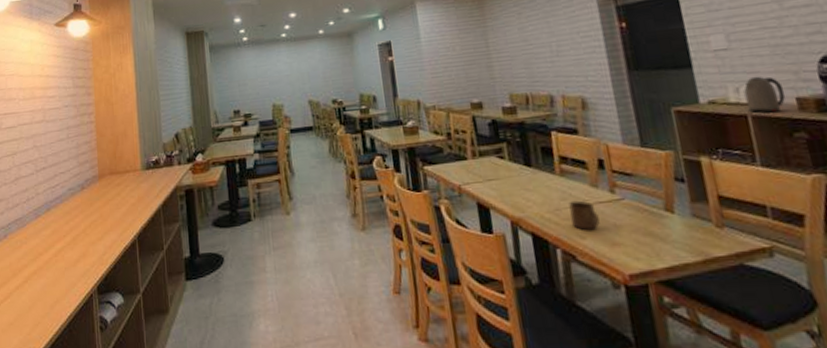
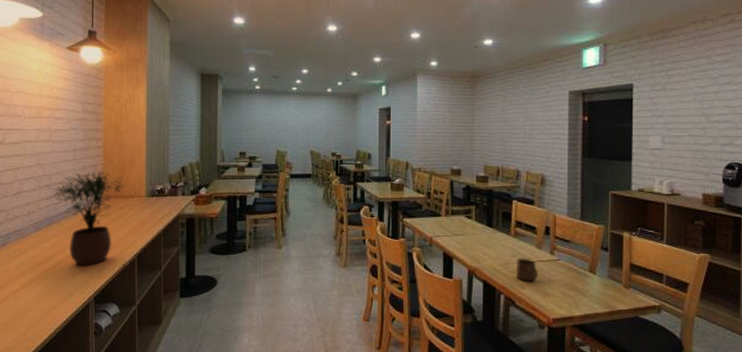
potted plant: none [43,147,120,253] -> present [46,171,125,266]
kettle: present [744,76,785,114] -> none [666,173,695,203]

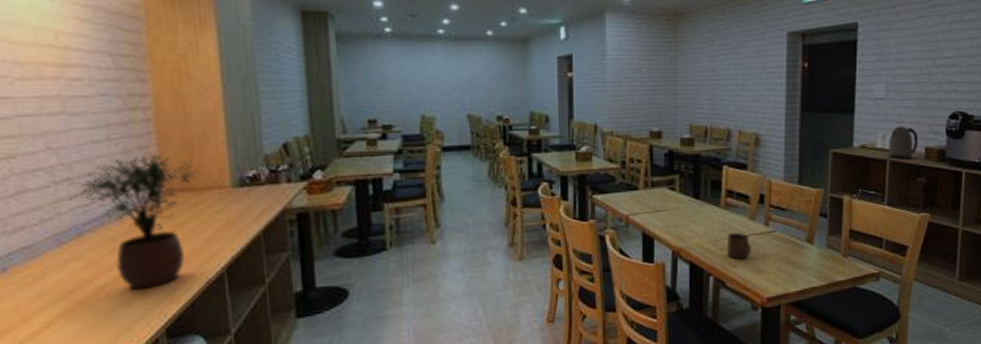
kettle: none [666,173,695,203] -> present [889,126,919,159]

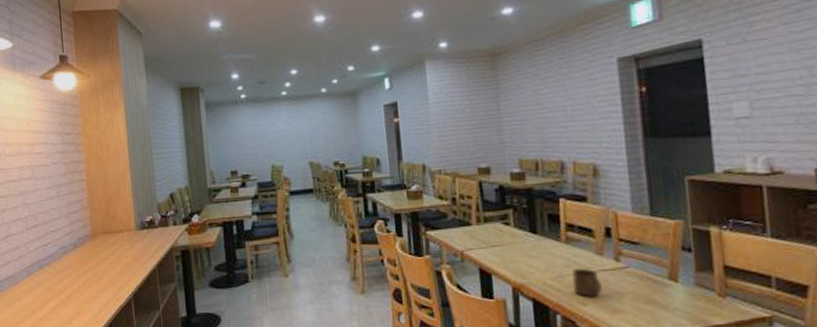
potted plant: present [67,154,197,290] -> none [34,206,113,311]
kettle: present [889,126,919,159] -> none [762,146,804,184]

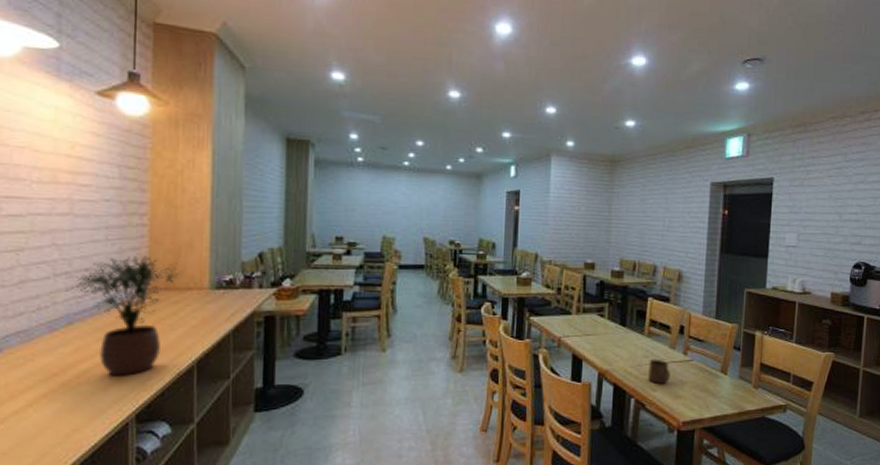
potted plant: none [34,206,113,311] -> present [64,255,181,376]

